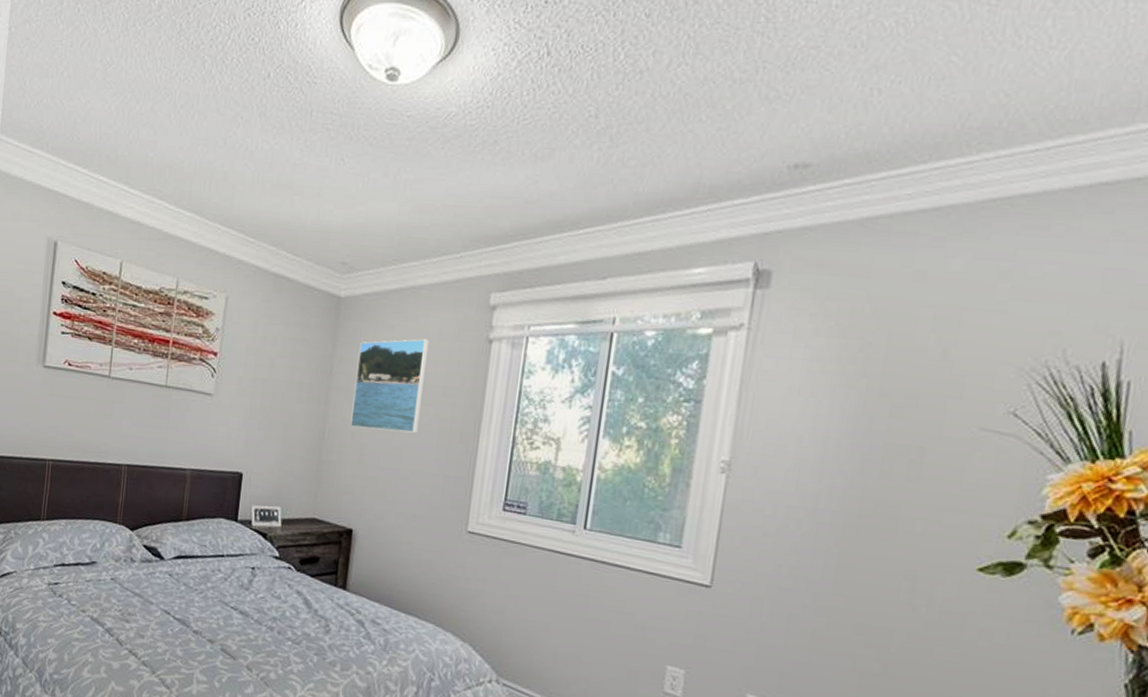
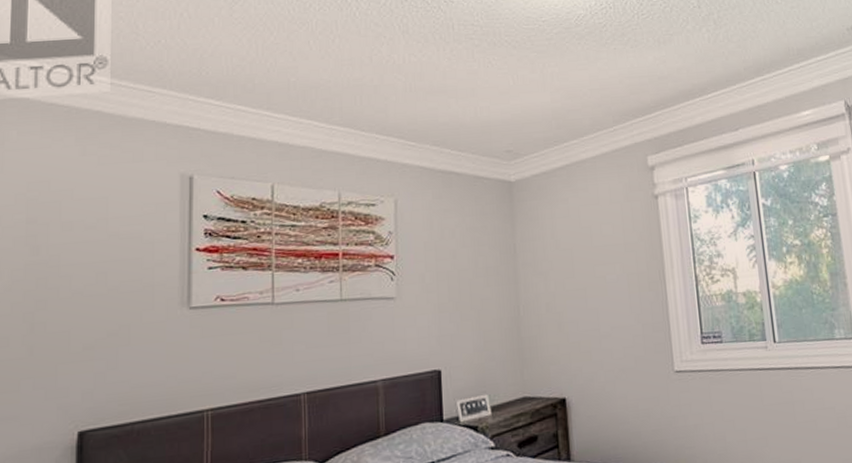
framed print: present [350,339,429,434] -> none [538,205,609,299]

